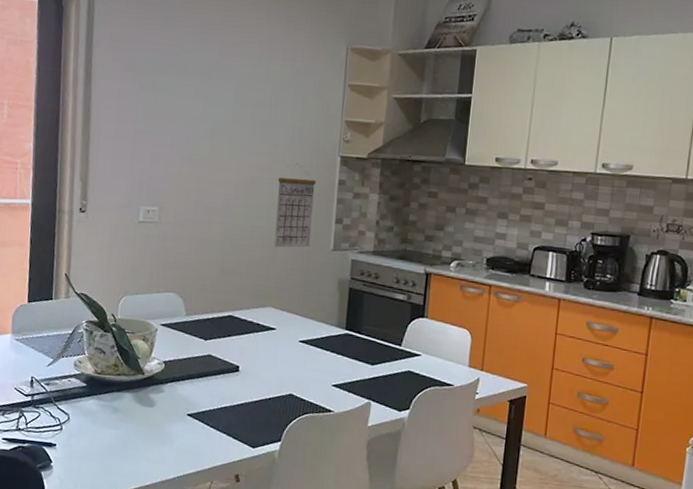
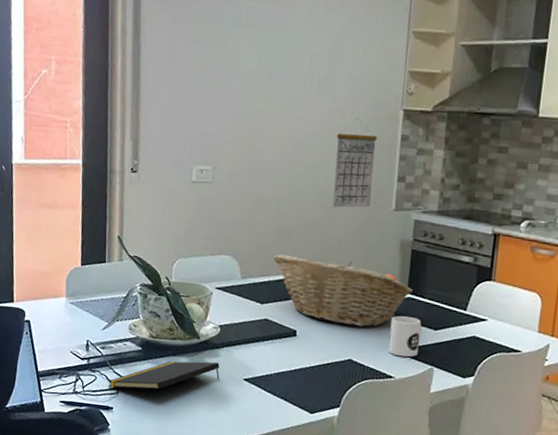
notepad: none [51,397,164,426] -> present [107,361,220,390]
fruit basket: none [217,292,350,363] -> present [273,254,413,327]
mug: none [327,351,359,392] -> present [388,316,422,358]

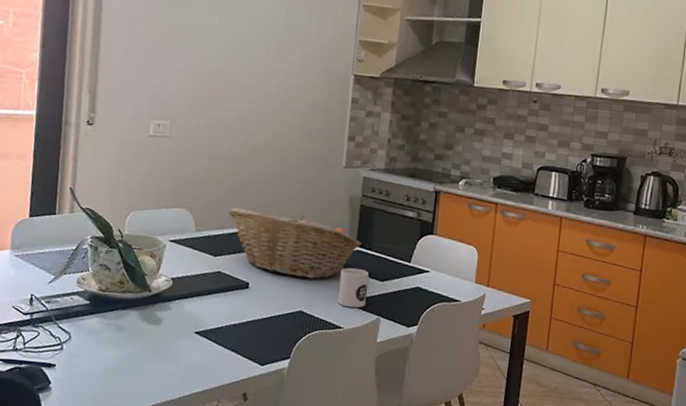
notepad: present [107,361,220,390] -> none [50,315,171,345]
calendar: present [333,118,378,208] -> none [287,80,330,165]

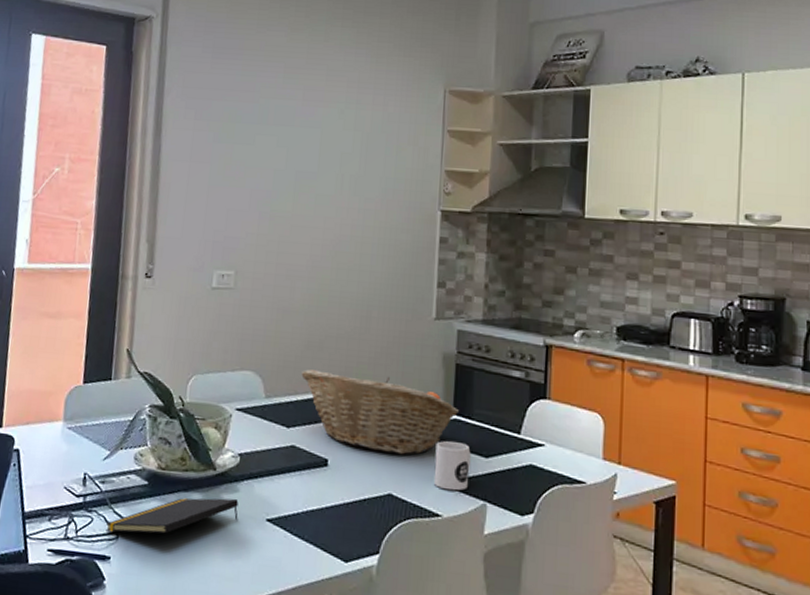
notepad: none [50,315,171,345] -> present [105,498,239,534]

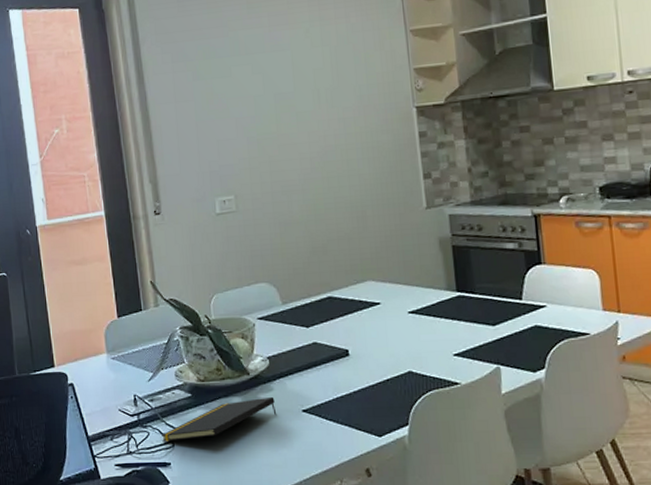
fruit basket: present [301,369,459,455] -> none [311,268,461,336]
mug: present [433,441,471,491] -> none [445,316,480,360]

